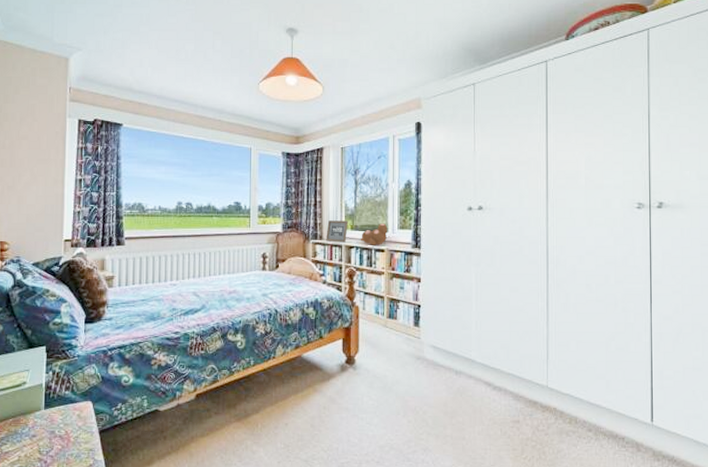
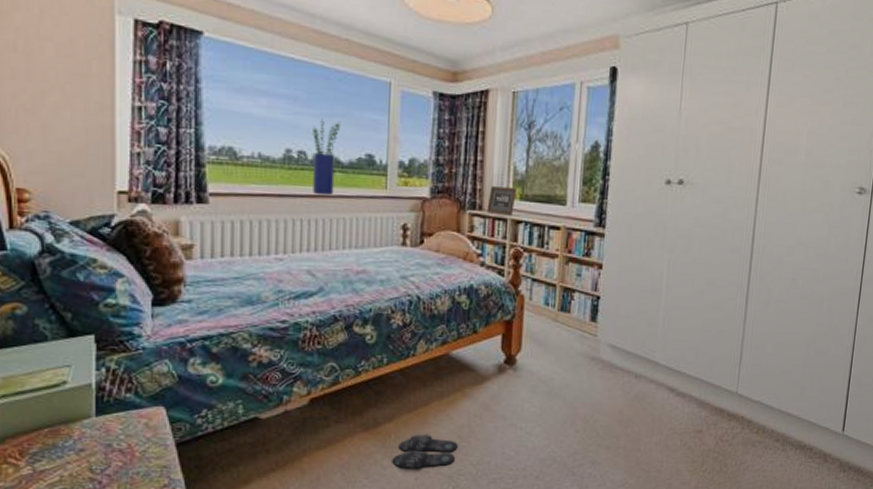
vase: none [196,178,216,235] -> present [313,118,341,196]
slippers: none [259,424,311,454] -> present [392,435,458,470]
teddy bear: present [360,223,388,245] -> none [530,193,567,221]

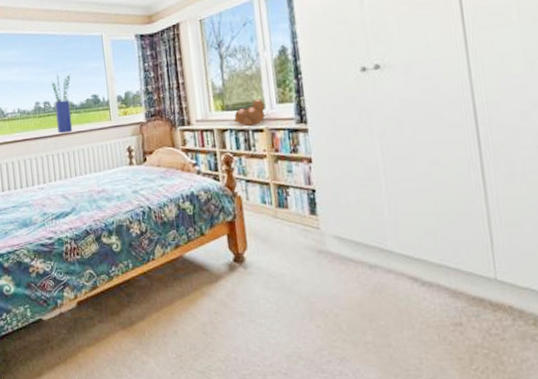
slippers: present [392,435,458,470] -> none [149,332,205,365]
picture frame: present [487,186,517,216] -> none [194,101,218,127]
teddy bear: none [530,193,567,221] -> present [233,99,265,126]

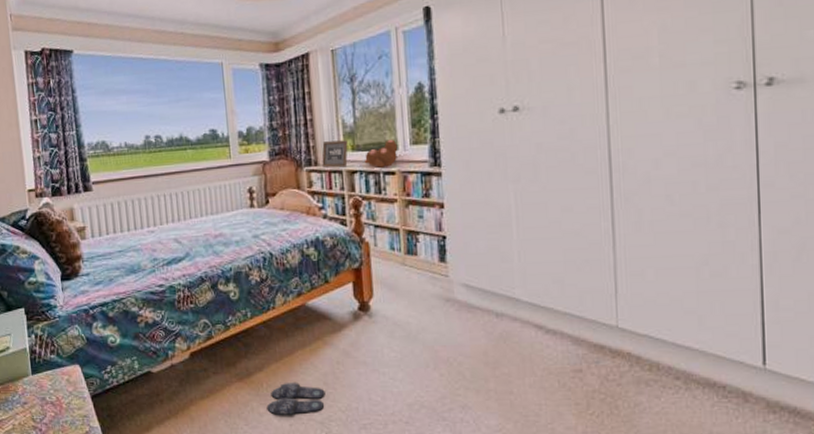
vase: present [51,73,73,134] -> none [164,104,188,172]
slippers: none [149,332,205,365] -> present [267,383,325,416]
picture frame: none [194,101,218,127] -> present [322,140,348,168]

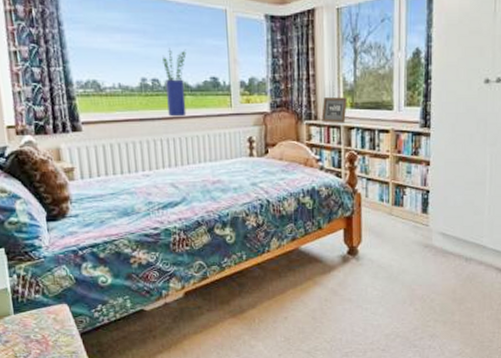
vase: none [164,104,188,172] -> present [162,48,187,117]
slippers: present [267,383,325,416] -> none [258,318,313,348]
teddy bear: present [364,139,398,168] -> none [361,100,393,125]

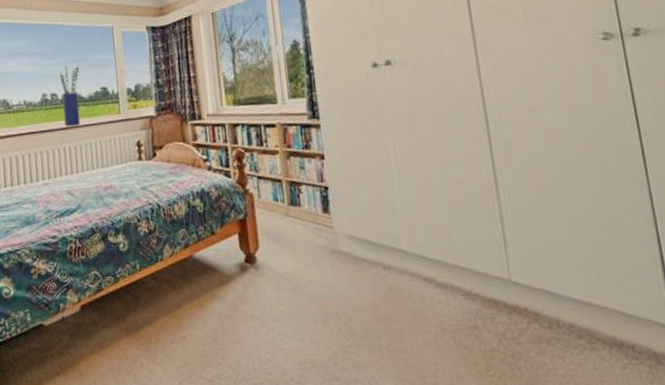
picture frame: present [322,97,347,123] -> none [205,95,230,122]

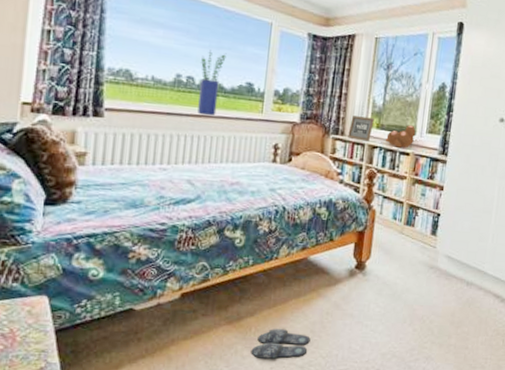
slippers: none [156,338,214,374] -> present [251,329,311,360]
picture frame: none [205,95,230,122] -> present [348,116,375,142]
teddy bear: none [245,93,277,121] -> present [385,125,416,148]

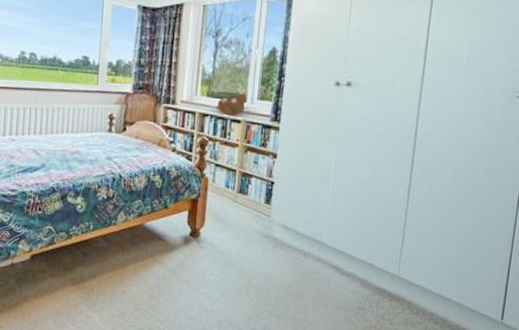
vase: present [198,49,227,116] -> none [40,27,64,90]
slippers: present [251,329,311,360] -> none [94,291,149,321]
picture frame: present [348,116,375,142] -> none [179,84,205,110]

